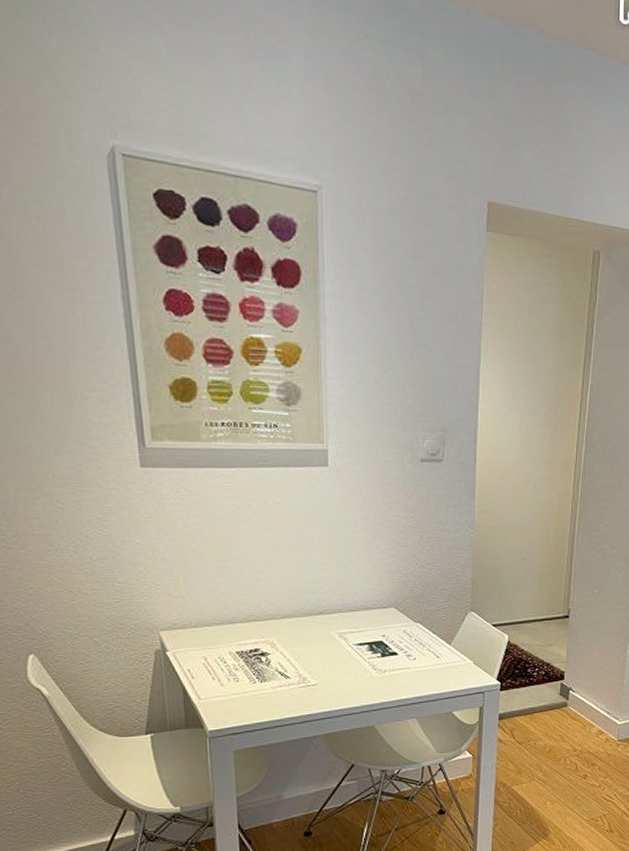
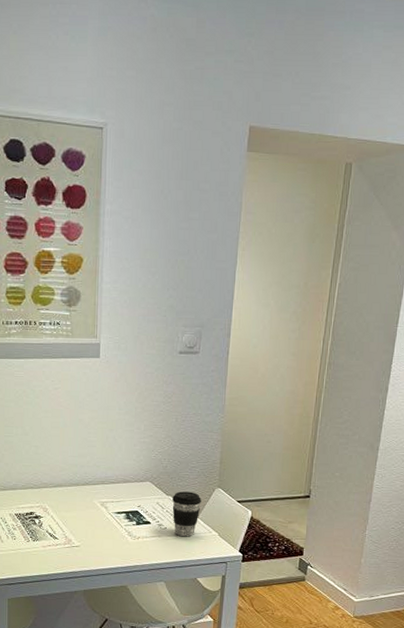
coffee cup: none [421,617,453,668] -> present [172,491,201,537]

